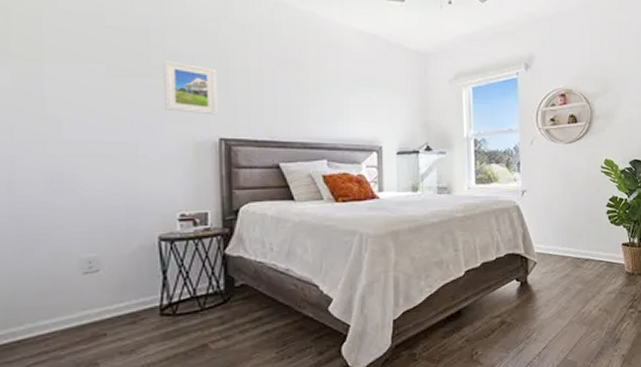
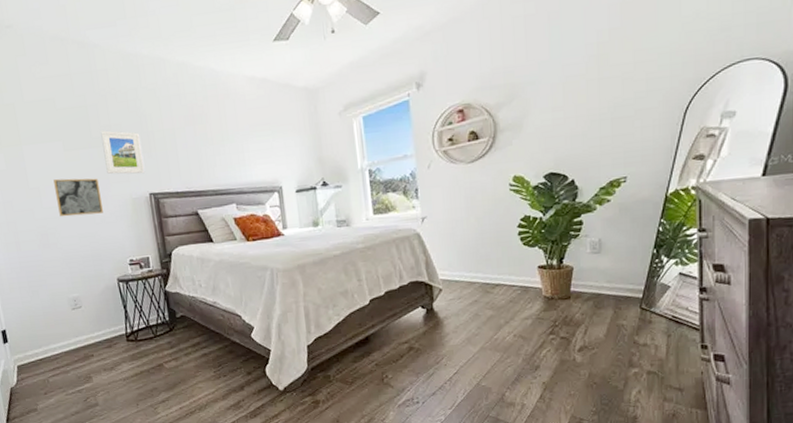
wall art: none [84,109,152,156] -> present [53,178,103,217]

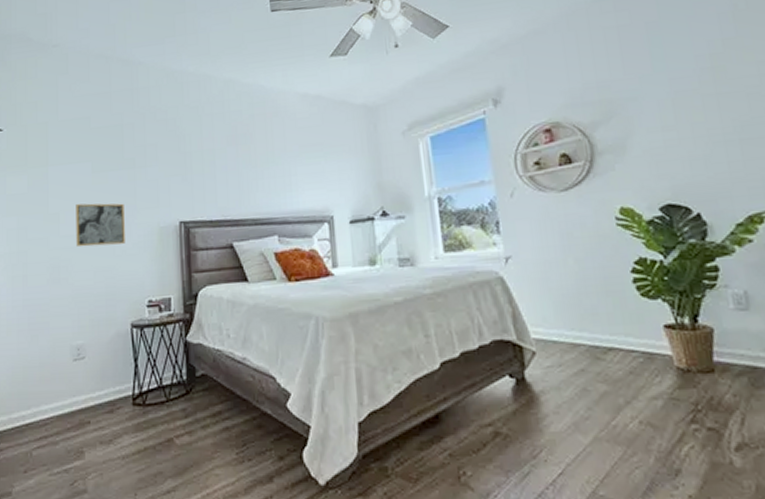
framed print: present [100,130,146,174] -> none [134,151,178,200]

